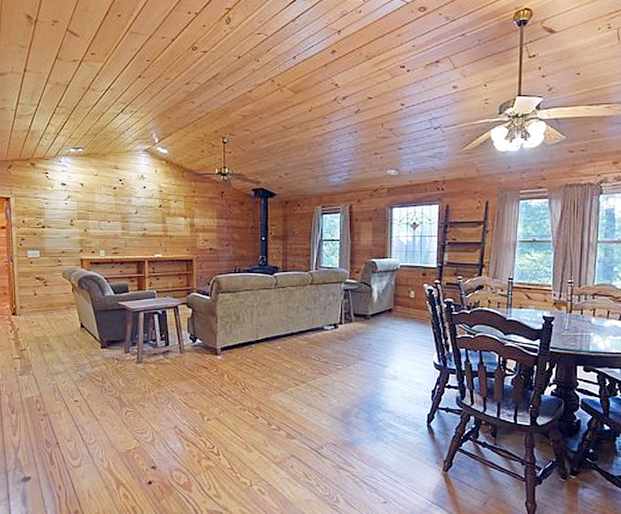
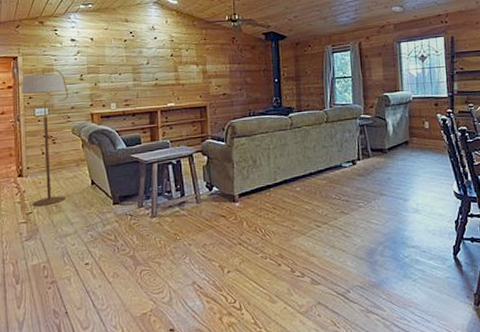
floor lamp: none [14,211,59,344] -> present [22,68,68,207]

